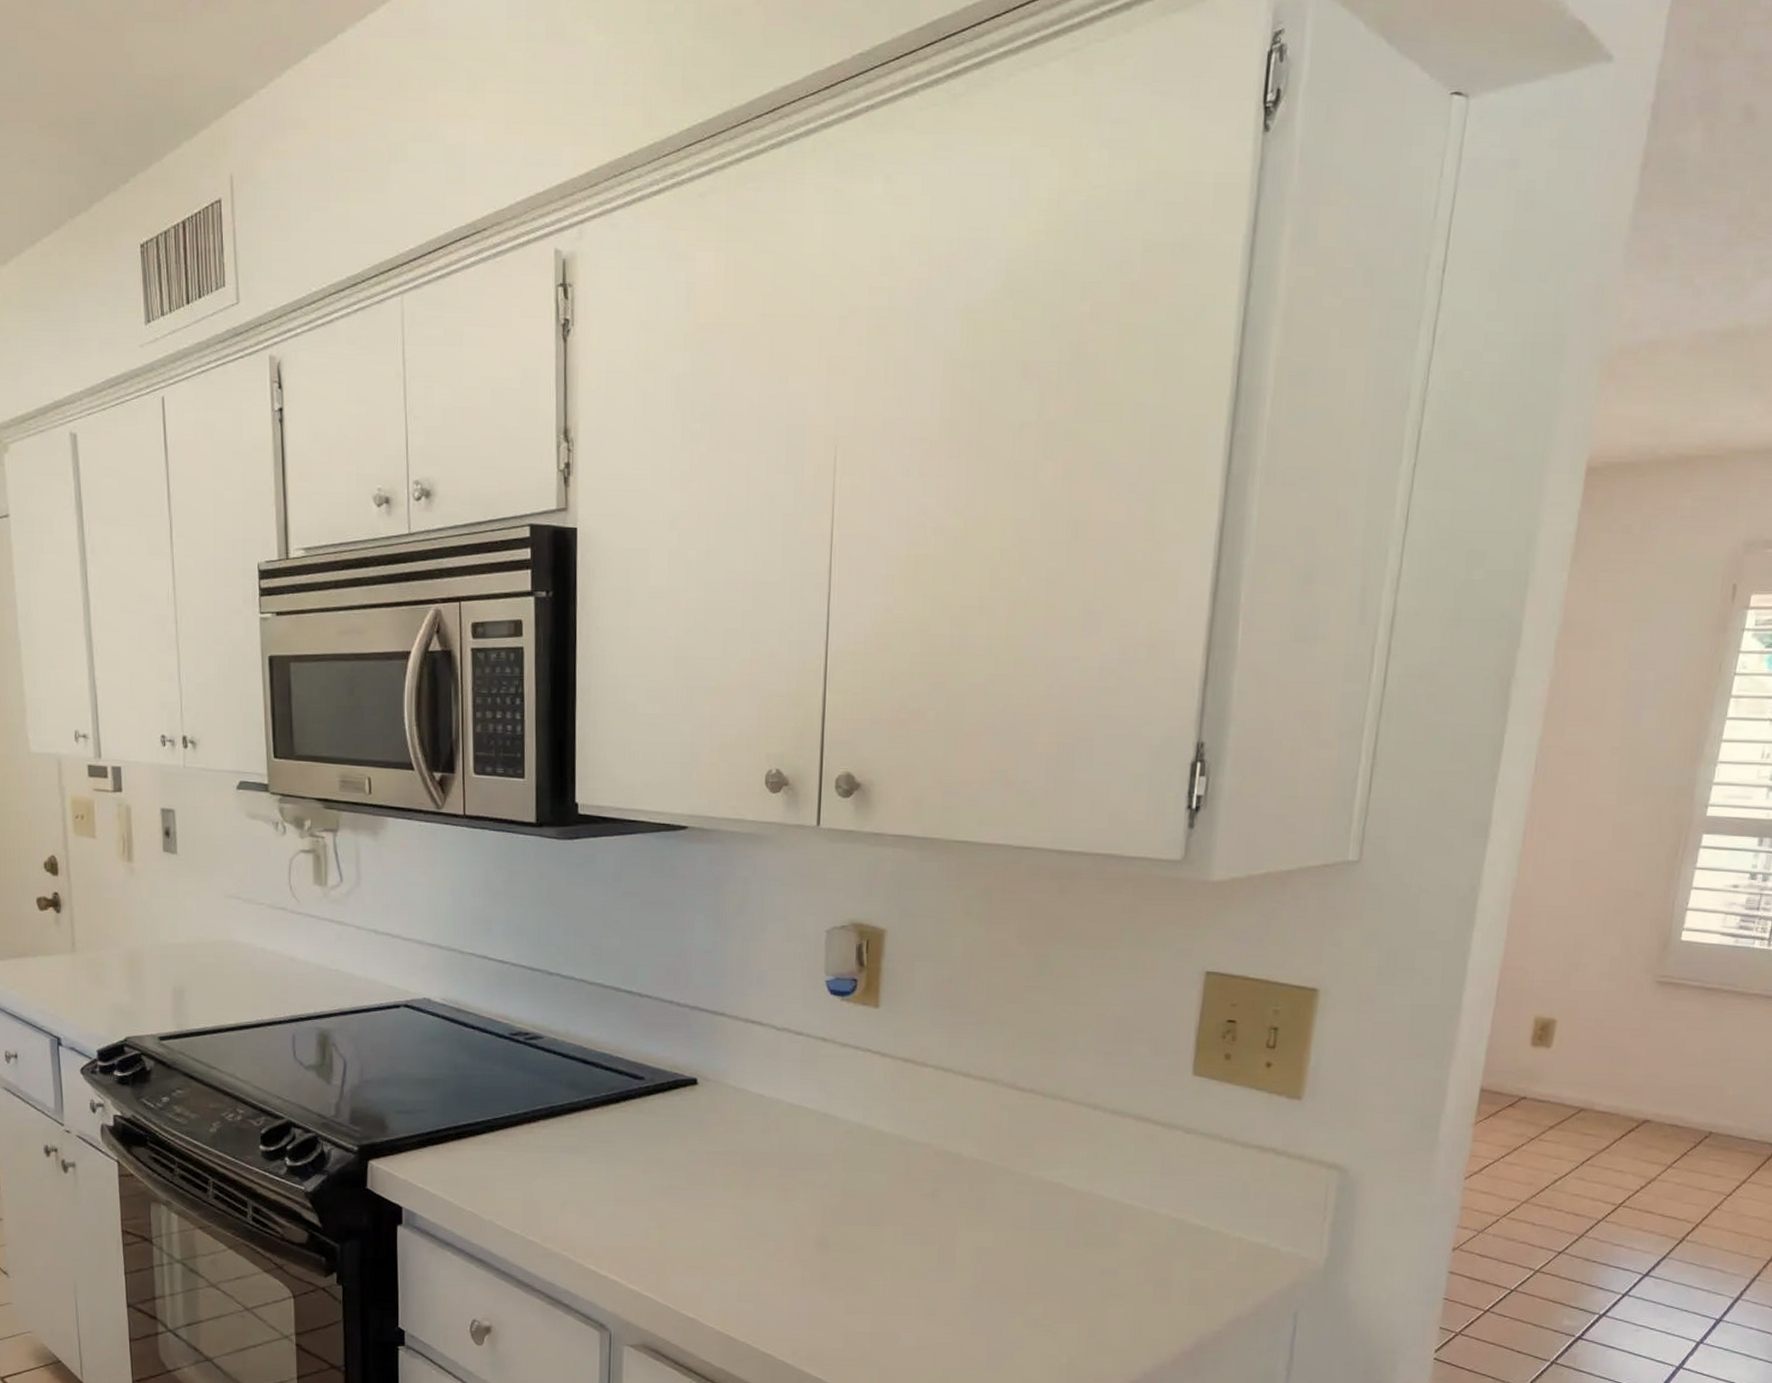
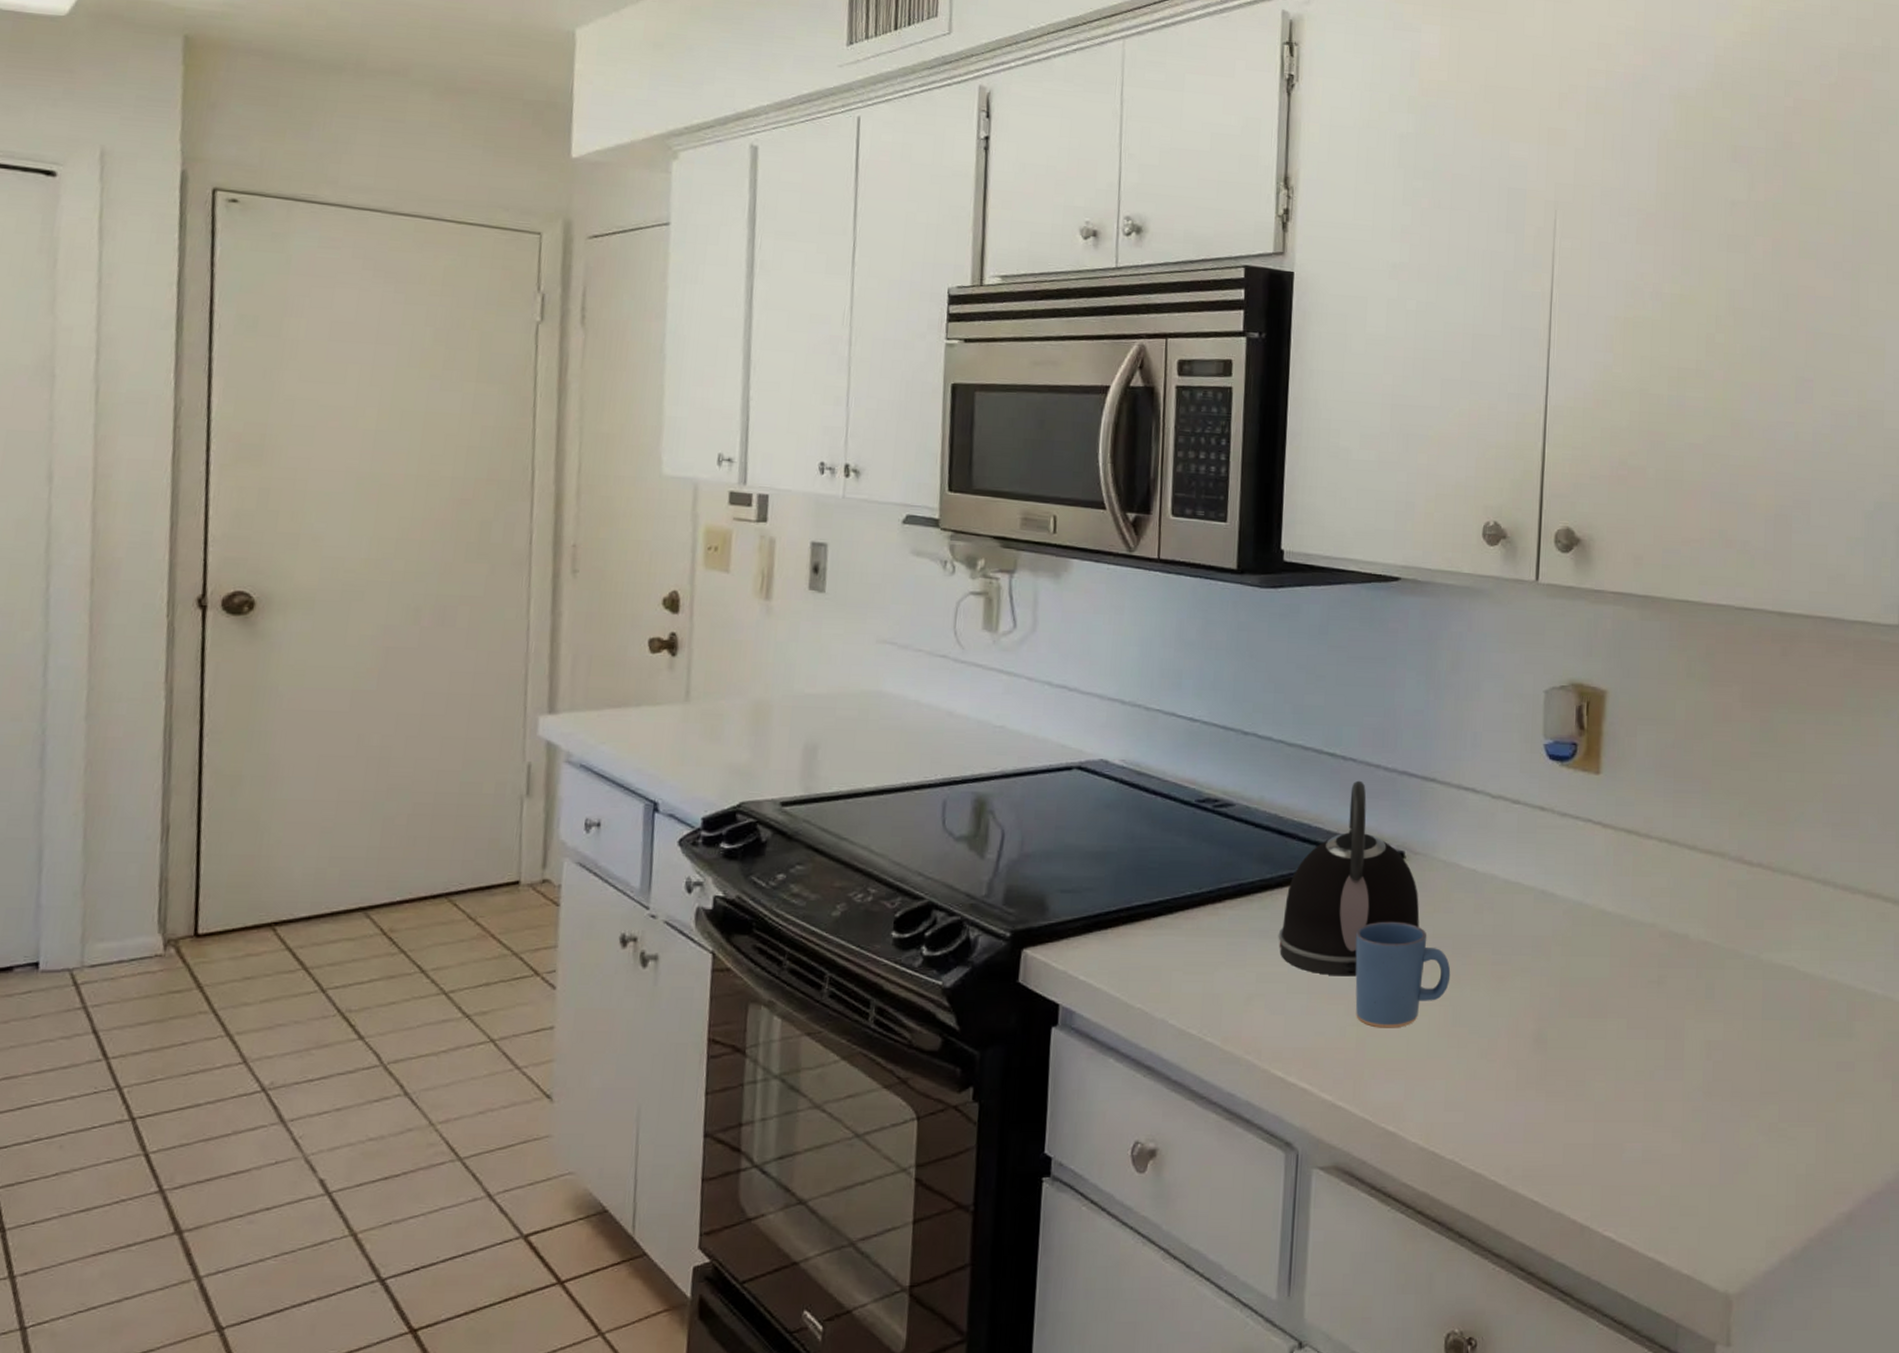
kettle: none [586,1015,712,1187] -> present [1278,780,1420,977]
mug: none [655,1139,741,1231] -> present [1355,921,1451,1028]

